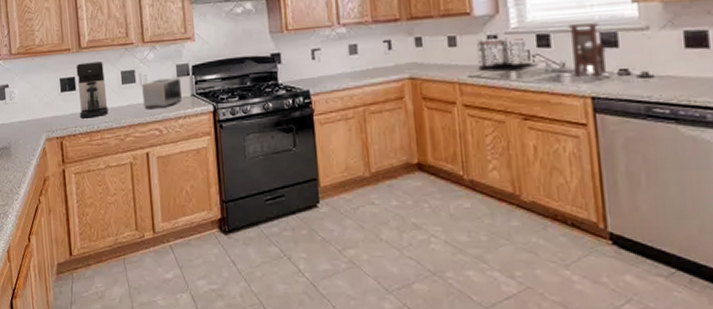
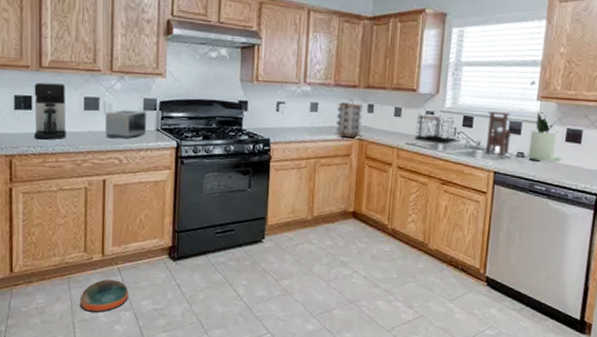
pet bowl: none [136,259,184,295] -> present [79,279,129,313]
spice rack: none [378,34,413,79] -> present [335,98,364,138]
planter: none [629,14,687,78] -> present [524,110,563,163]

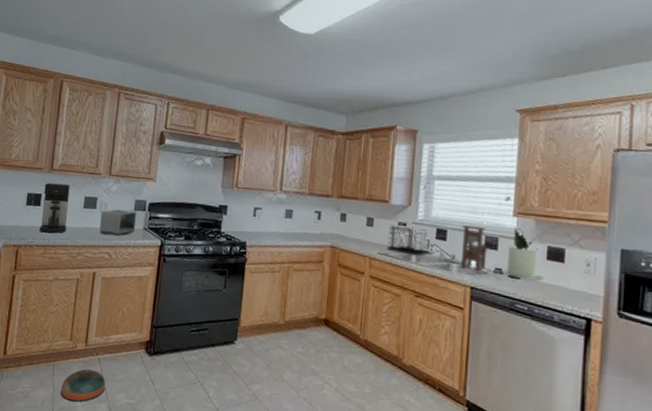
spice rack: present [335,98,364,138] -> none [308,207,337,245]

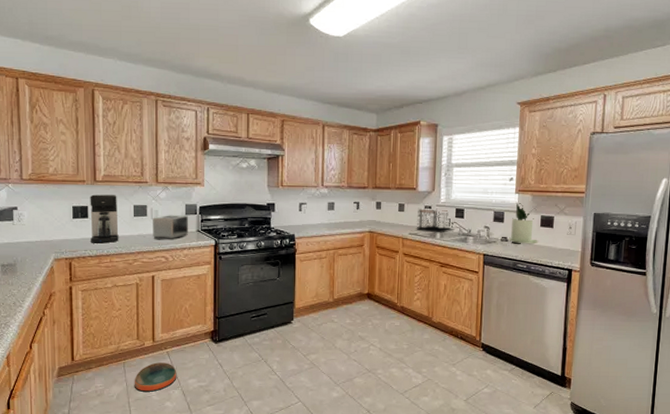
paper towel holder: present [461,224,488,272] -> none [476,203,496,241]

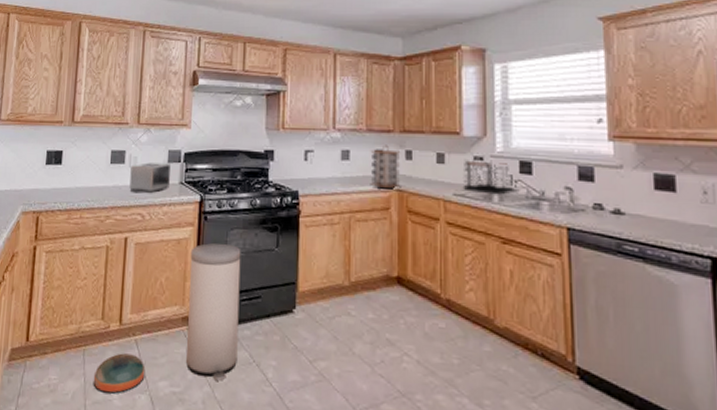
coffee maker: present [90,194,119,243] -> none [62,137,94,195]
pedal bin: none [209,276,250,375] -> present [186,242,241,381]
spice rack: none [349,198,373,231] -> present [370,144,401,189]
planter: present [508,202,539,244] -> none [603,153,655,216]

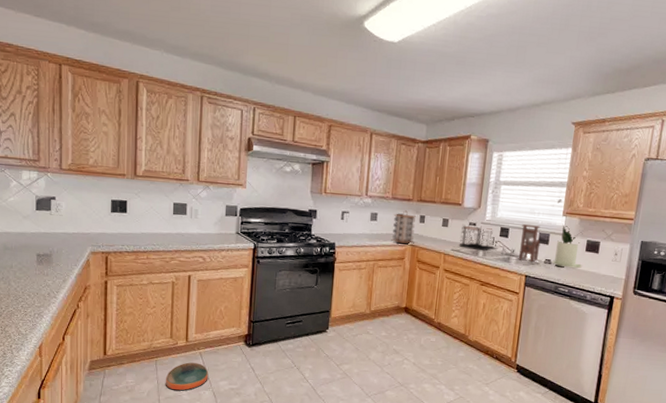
toaster: present [129,162,171,194] -> none [191,215,228,241]
pedal bin: present [186,242,241,381] -> none [242,281,287,380]
paper towel holder: none [550,154,583,209] -> present [519,223,541,263]
planter: none [603,153,655,216] -> present [551,224,583,269]

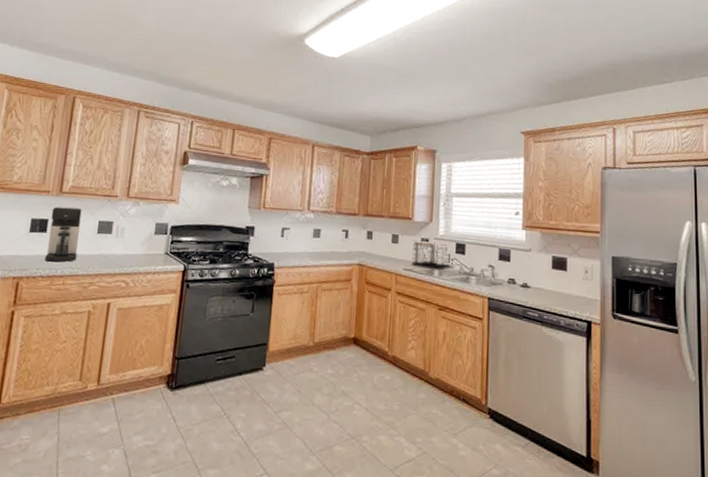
coffee maker: none [128,189,157,239] -> present [45,206,82,262]
pet bowl: present [165,362,209,391] -> none [66,411,121,450]
spice rack: present [391,210,417,244] -> none [336,225,364,264]
paper towel holder: present [519,223,541,263] -> none [479,238,502,283]
planter: present [551,224,583,269] -> none [515,239,551,289]

